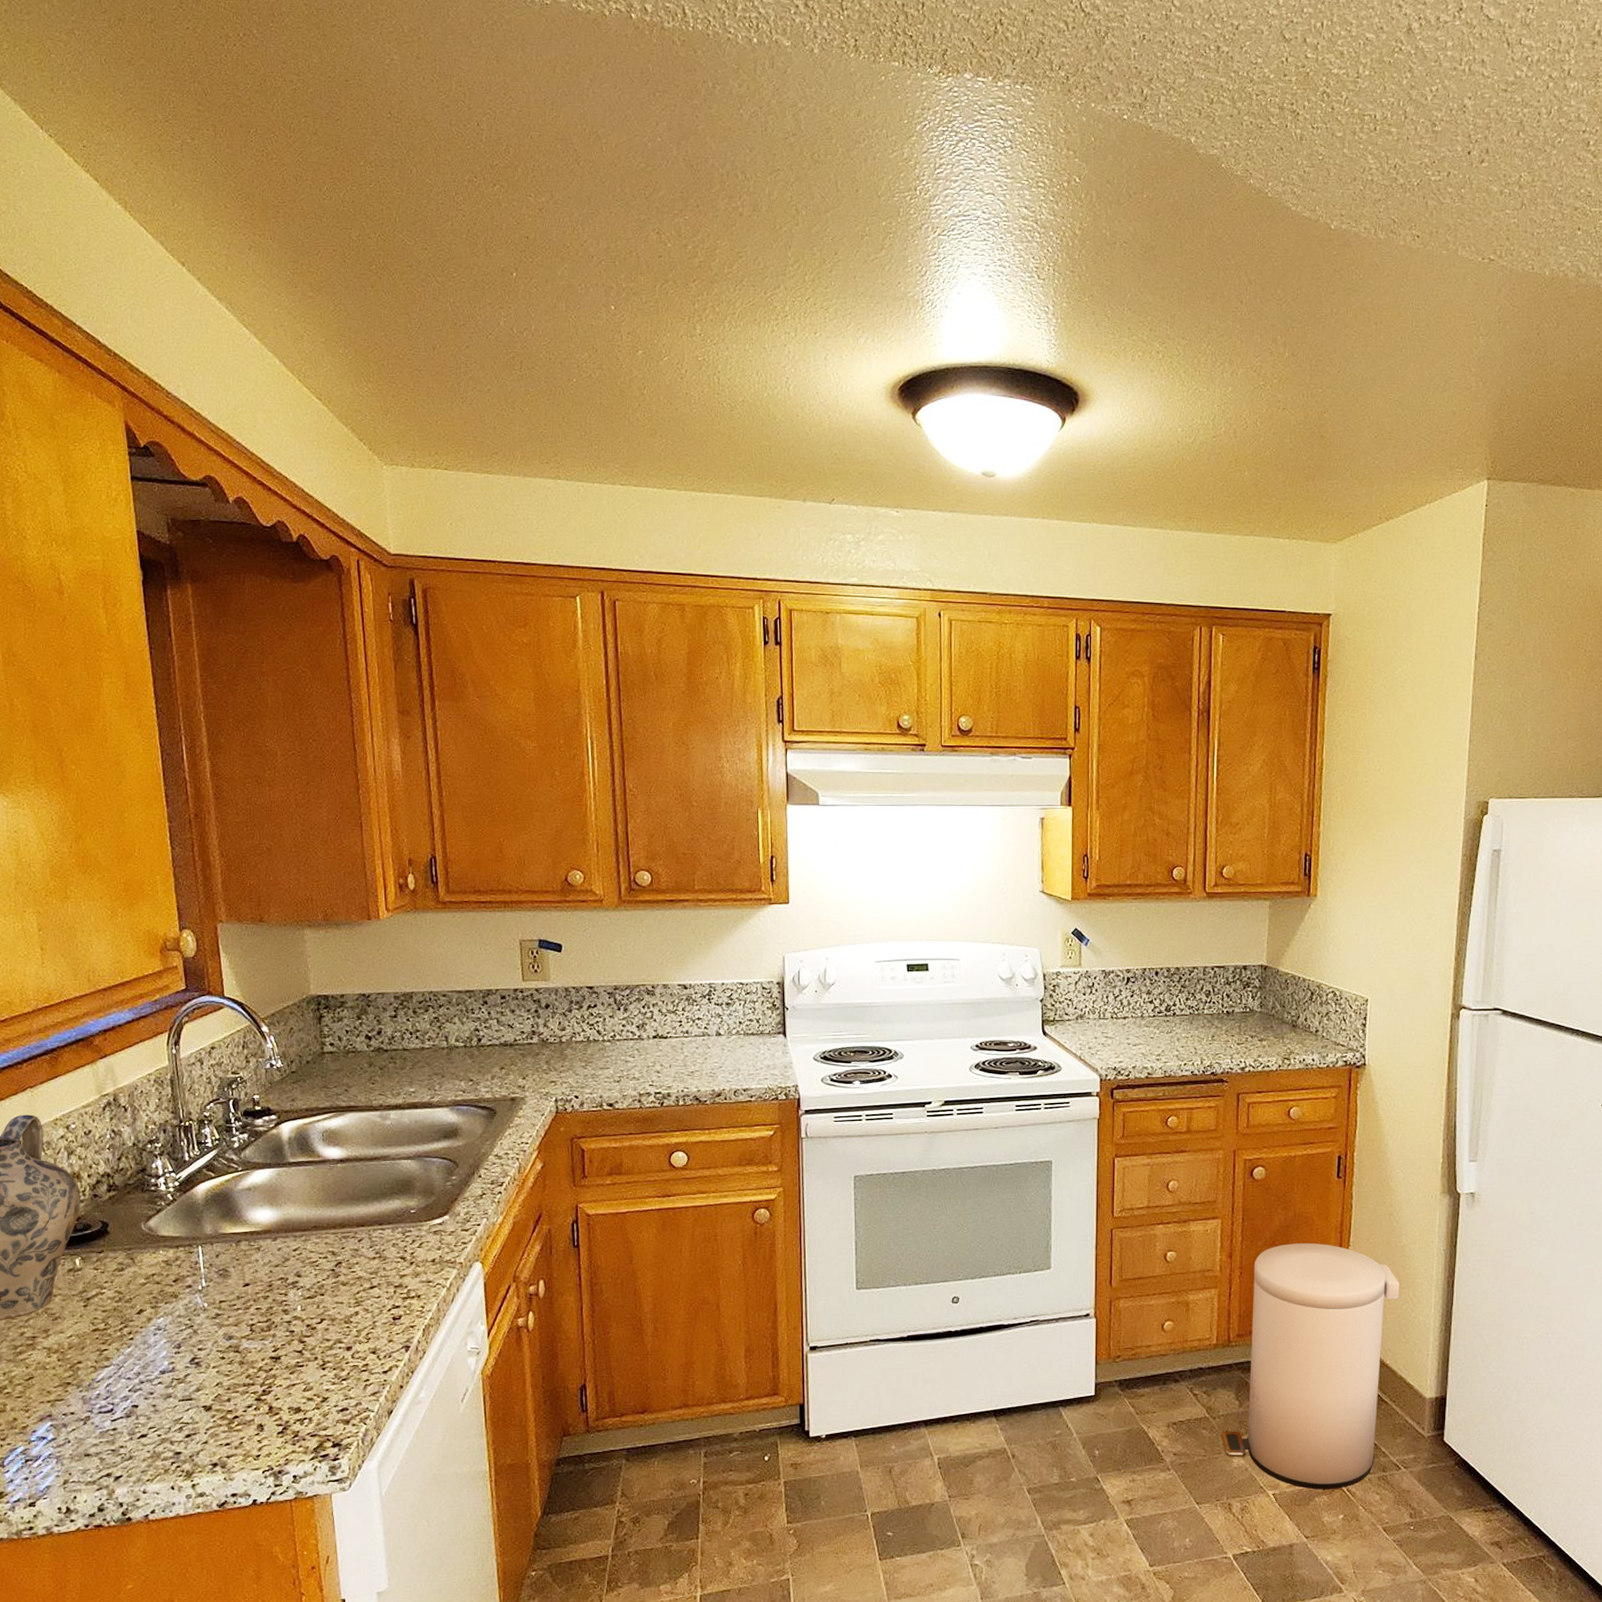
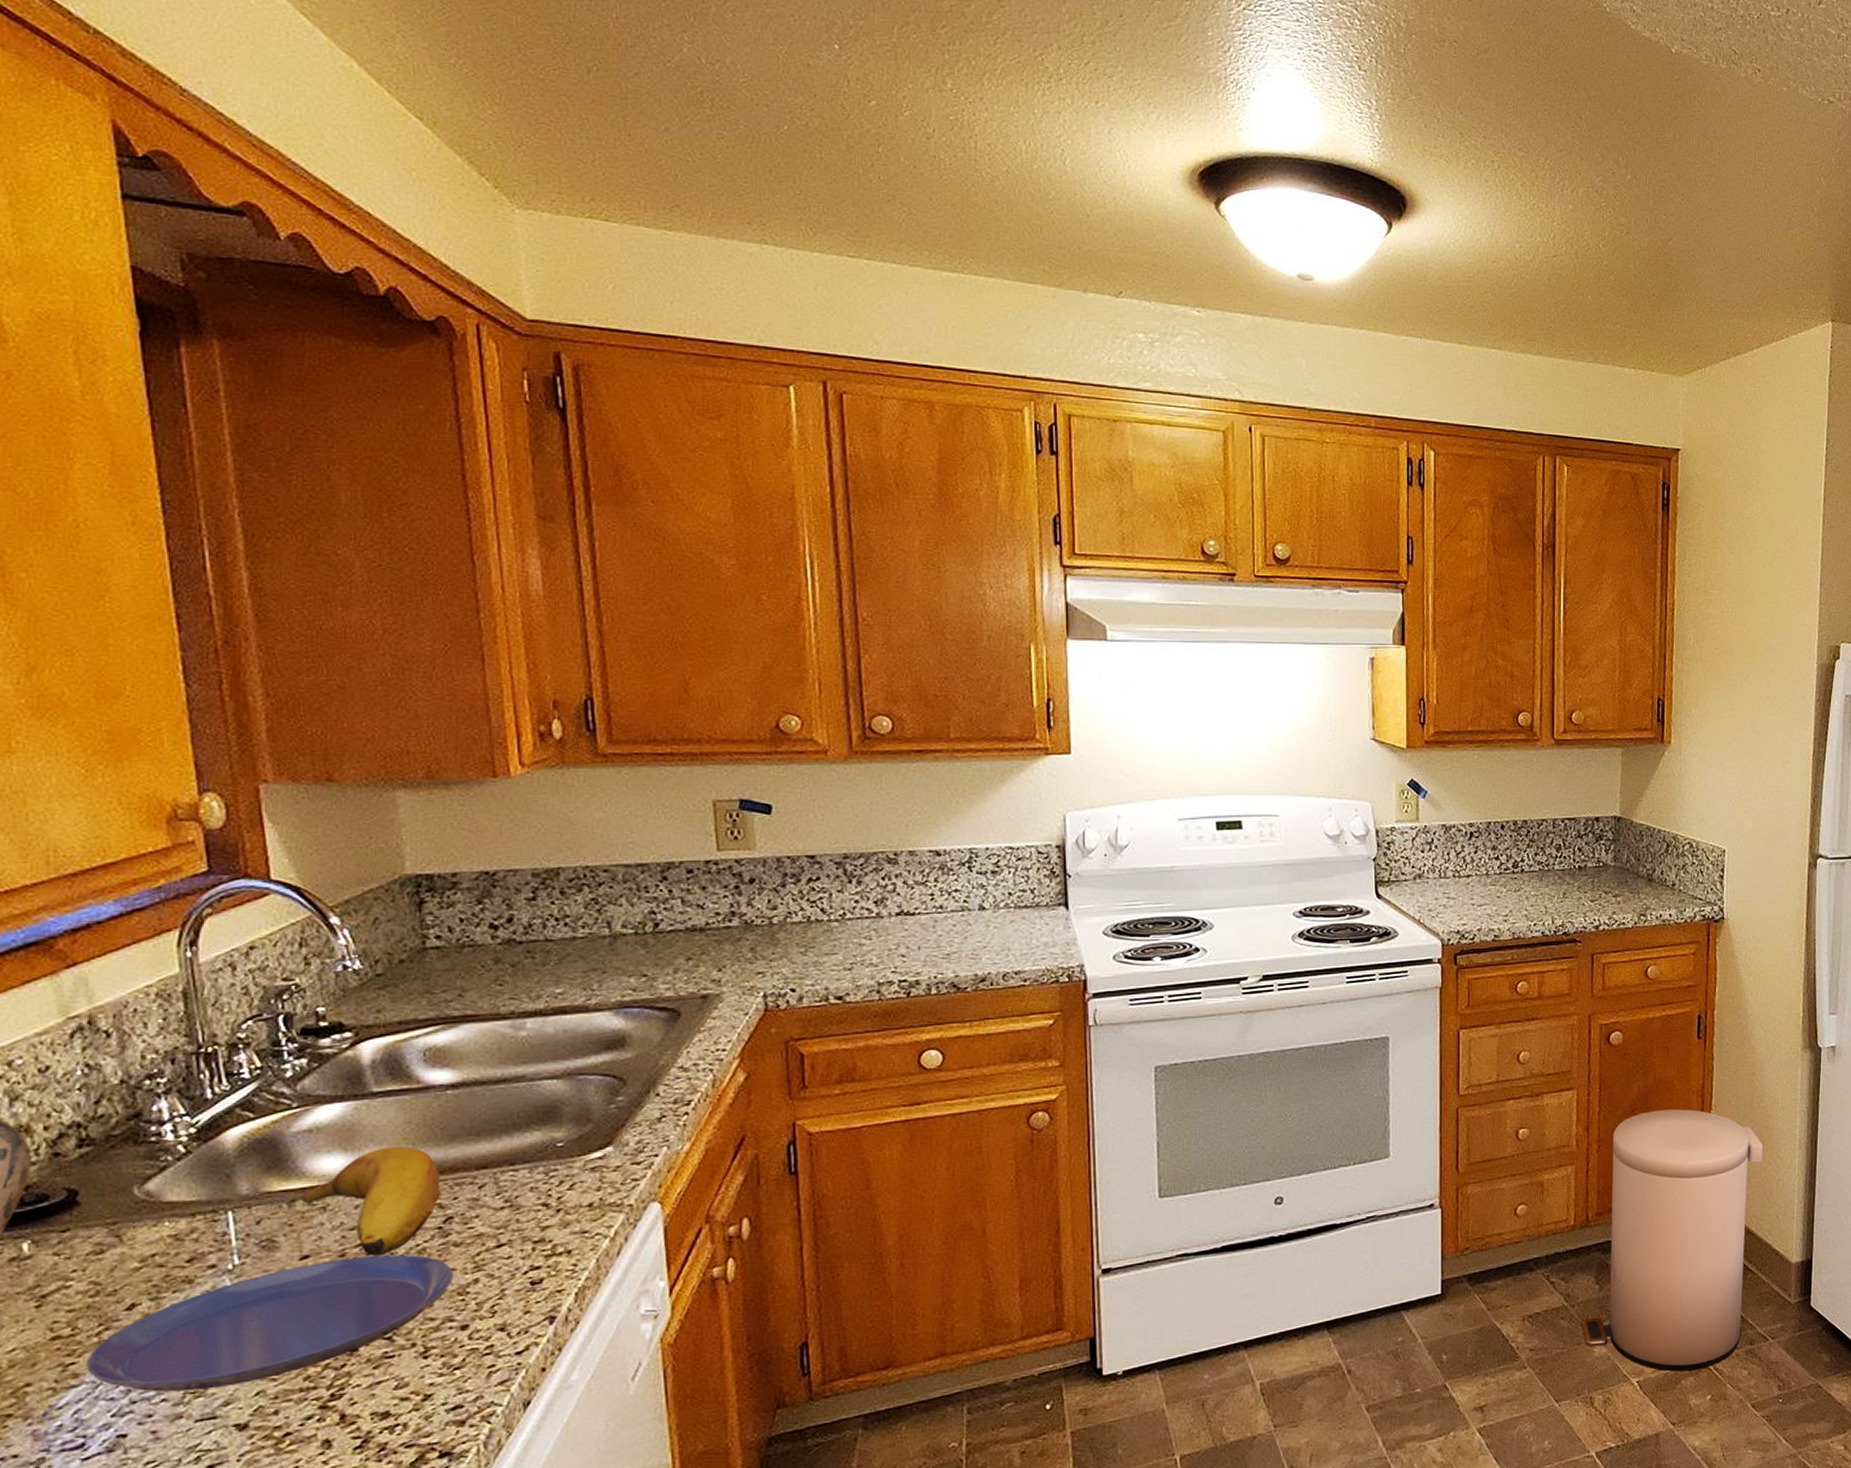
plate: none [114,1288,342,1378] -> present [87,1254,454,1392]
fruit: none [245,1205,333,1288] -> present [302,1146,441,1256]

